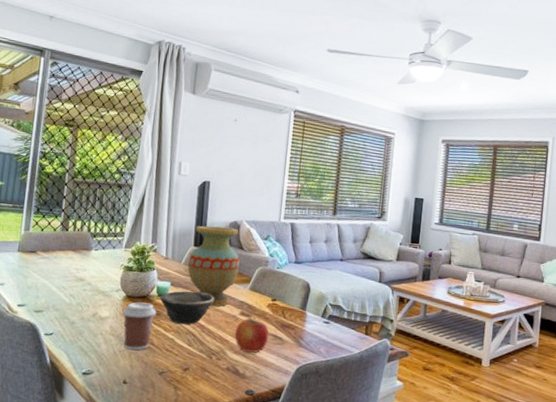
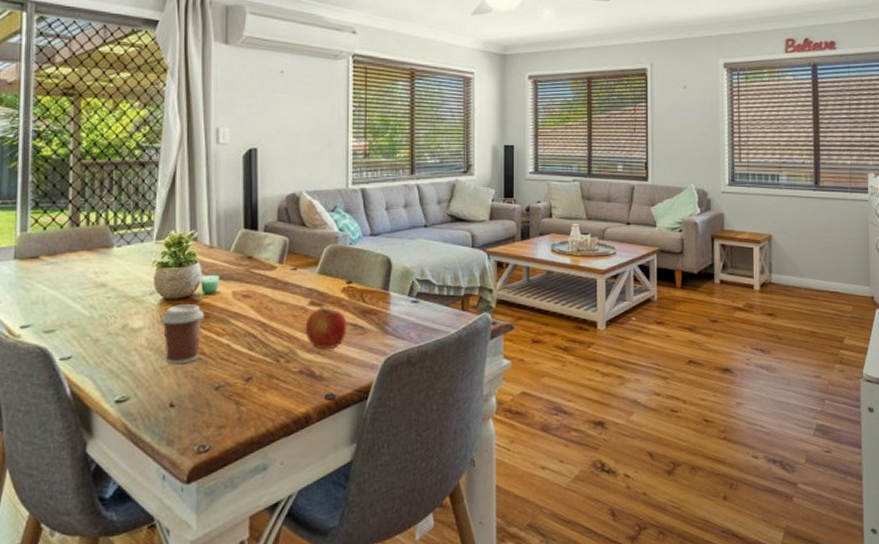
bowl: present [159,291,215,325] -> none [207,283,277,326]
vase: present [187,225,240,307] -> none [238,202,303,300]

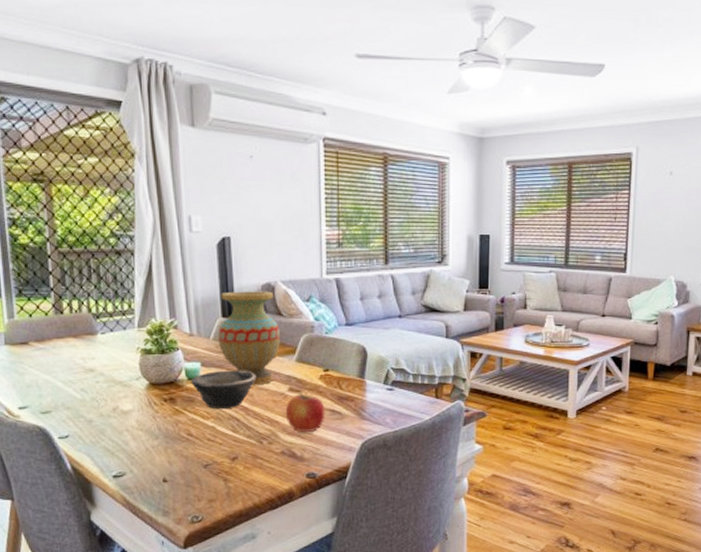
coffee cup: present [160,304,205,365] -> none [148,389,190,445]
bowl: none [207,283,277,326] -> present [190,370,257,410]
vase: none [238,202,303,300] -> present [217,291,280,386]

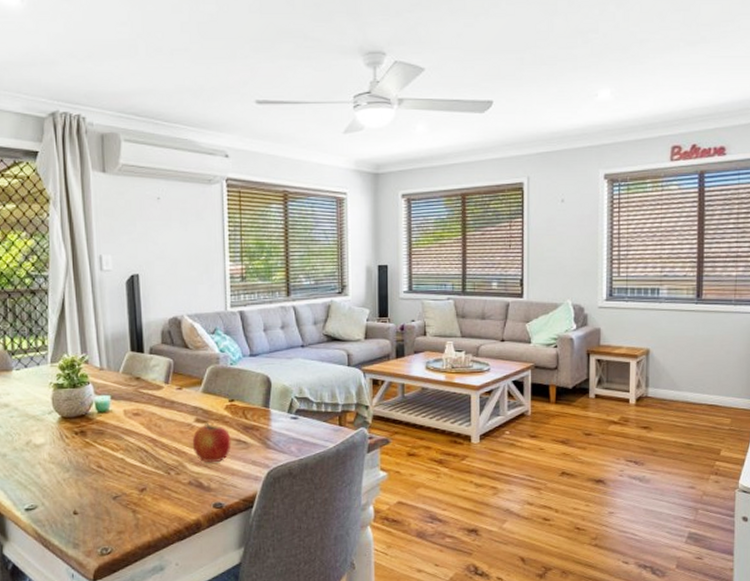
bowl: present [190,370,257,410] -> none [100,402,164,442]
vase: present [217,291,280,386] -> none [126,325,187,417]

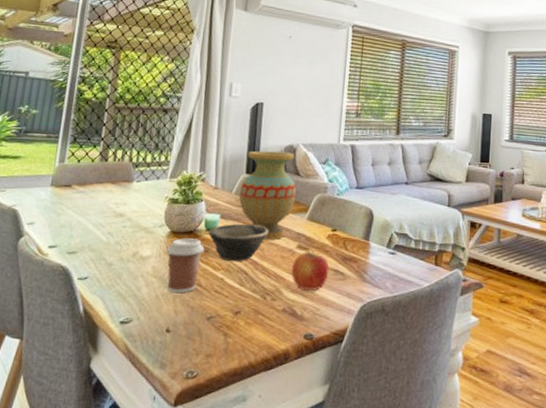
coffee cup: none [60,422,100,477] -> present [166,238,205,293]
bowl: none [100,402,164,442] -> present [208,223,269,262]
vase: none [126,325,187,417] -> present [239,150,296,241]

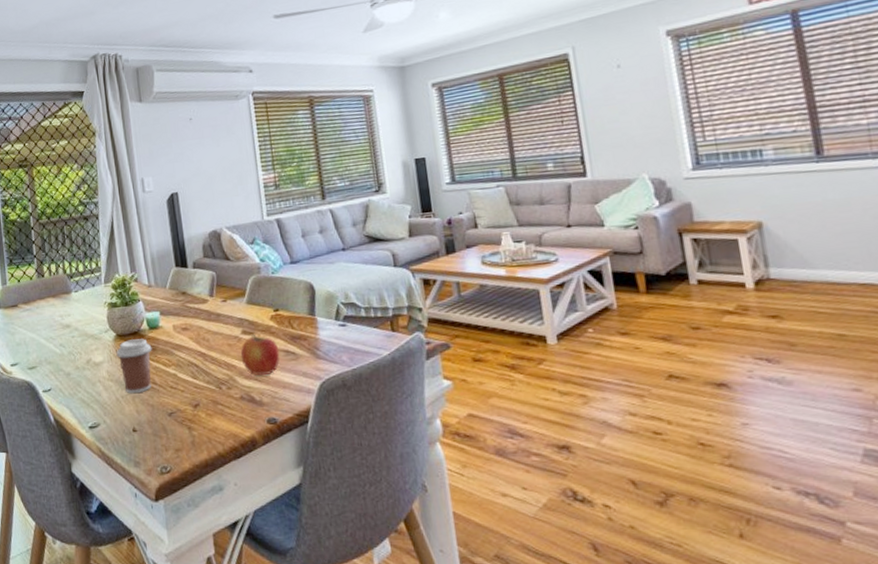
bowl: present [208,223,269,262] -> none [151,315,211,357]
vase: present [239,150,296,241] -> none [173,238,230,331]

